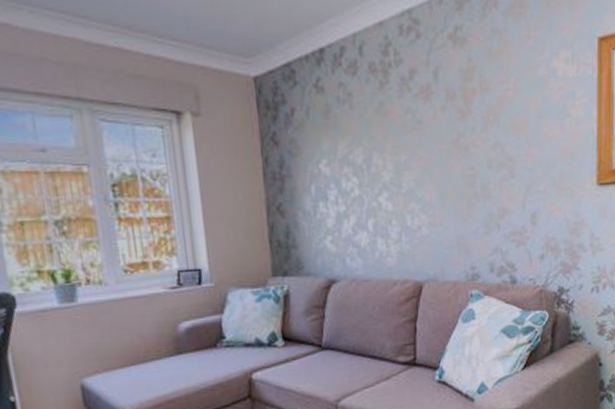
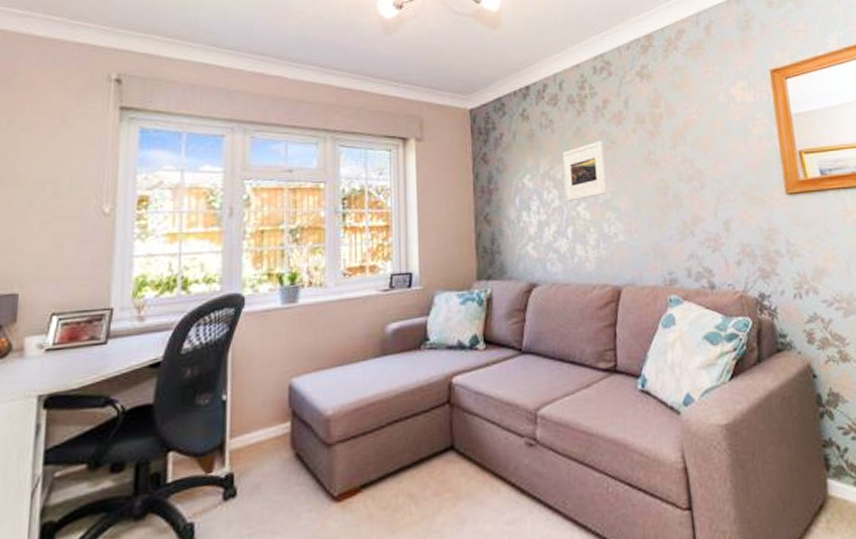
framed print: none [363,120,412,191] -> present [562,140,608,202]

